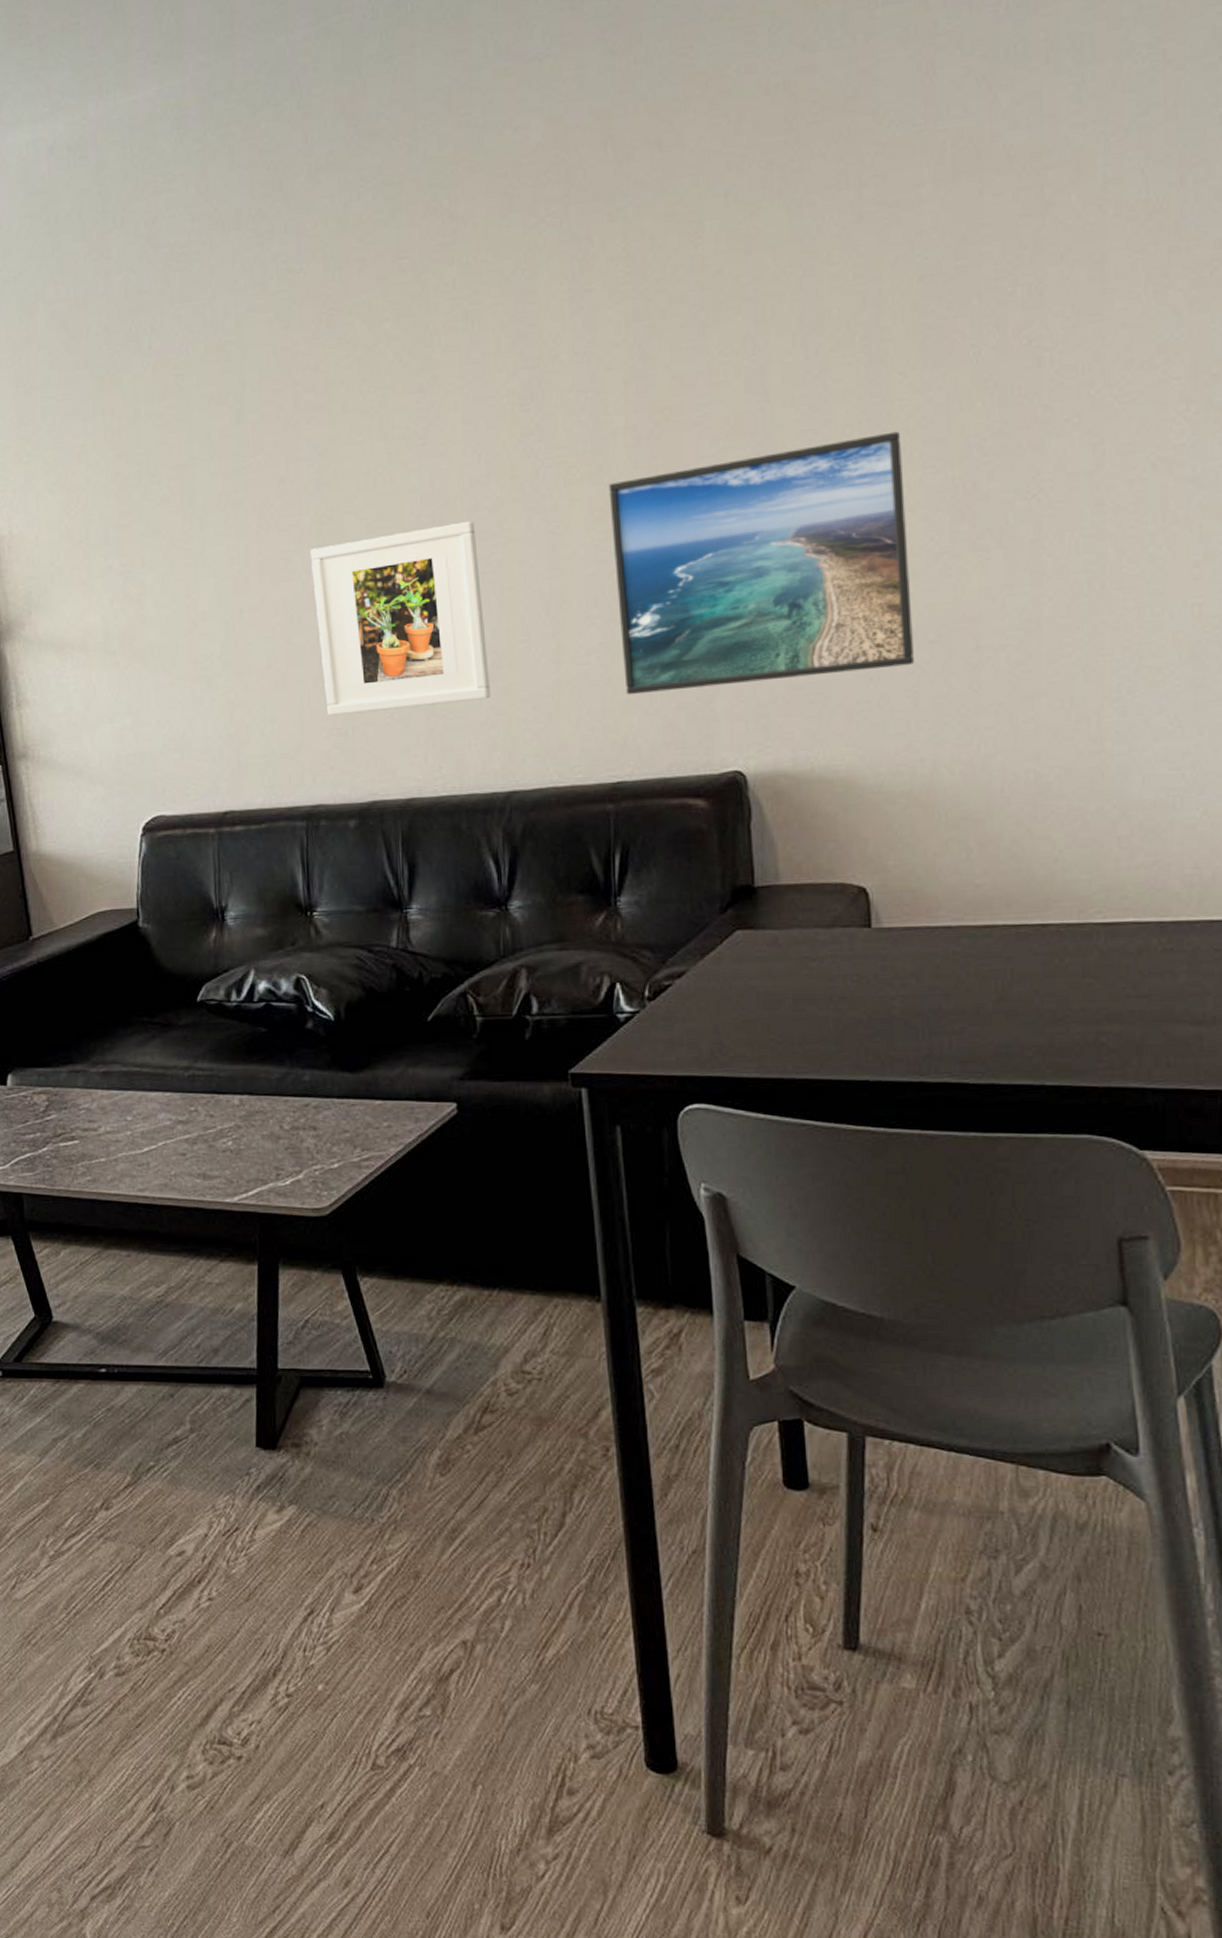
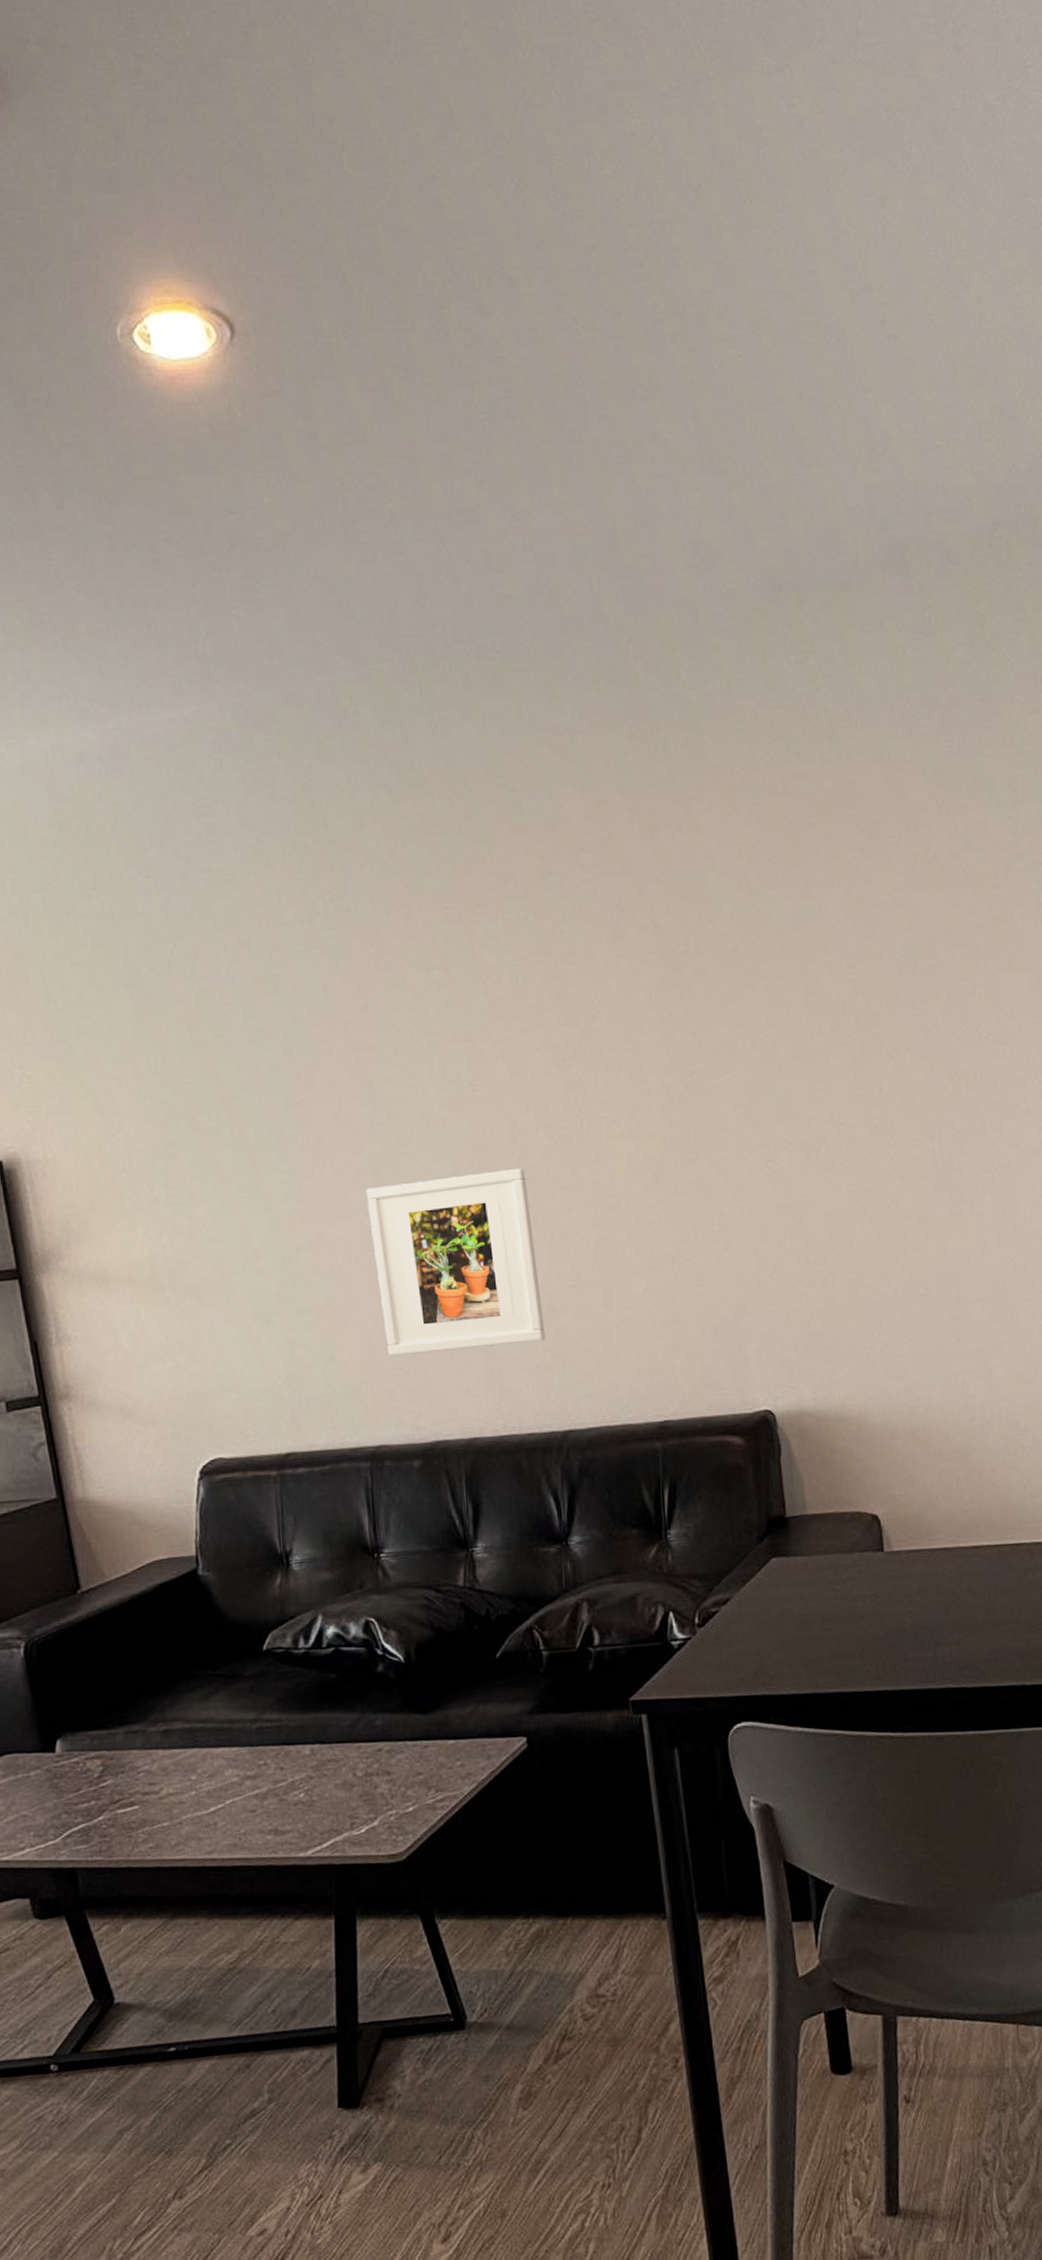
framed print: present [608,431,914,695] -> none [646,1106,909,1339]

